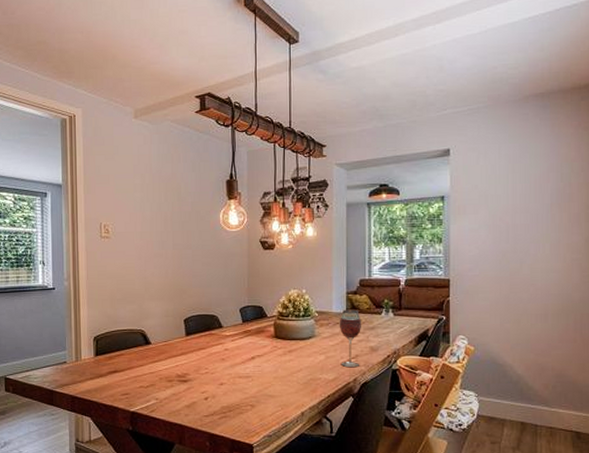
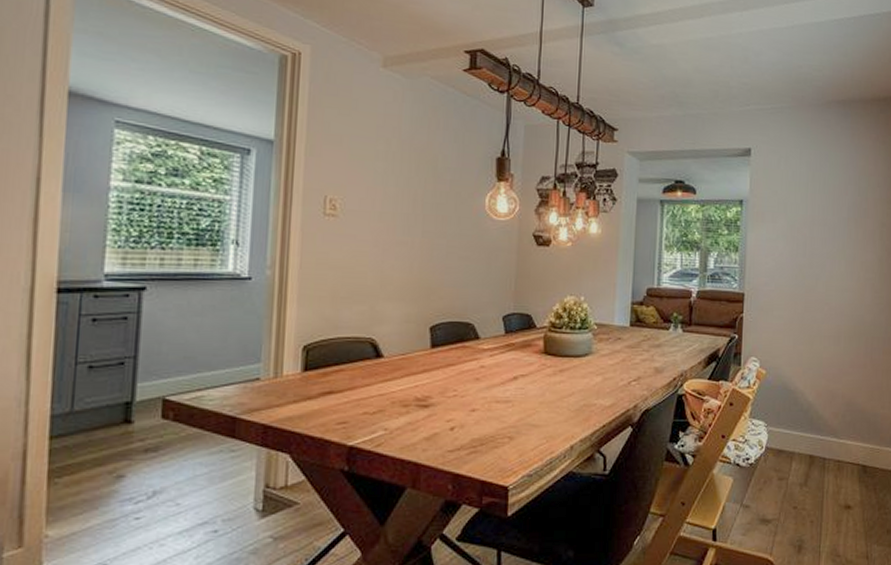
wineglass: present [339,309,361,368] -> none [620,322,646,392]

